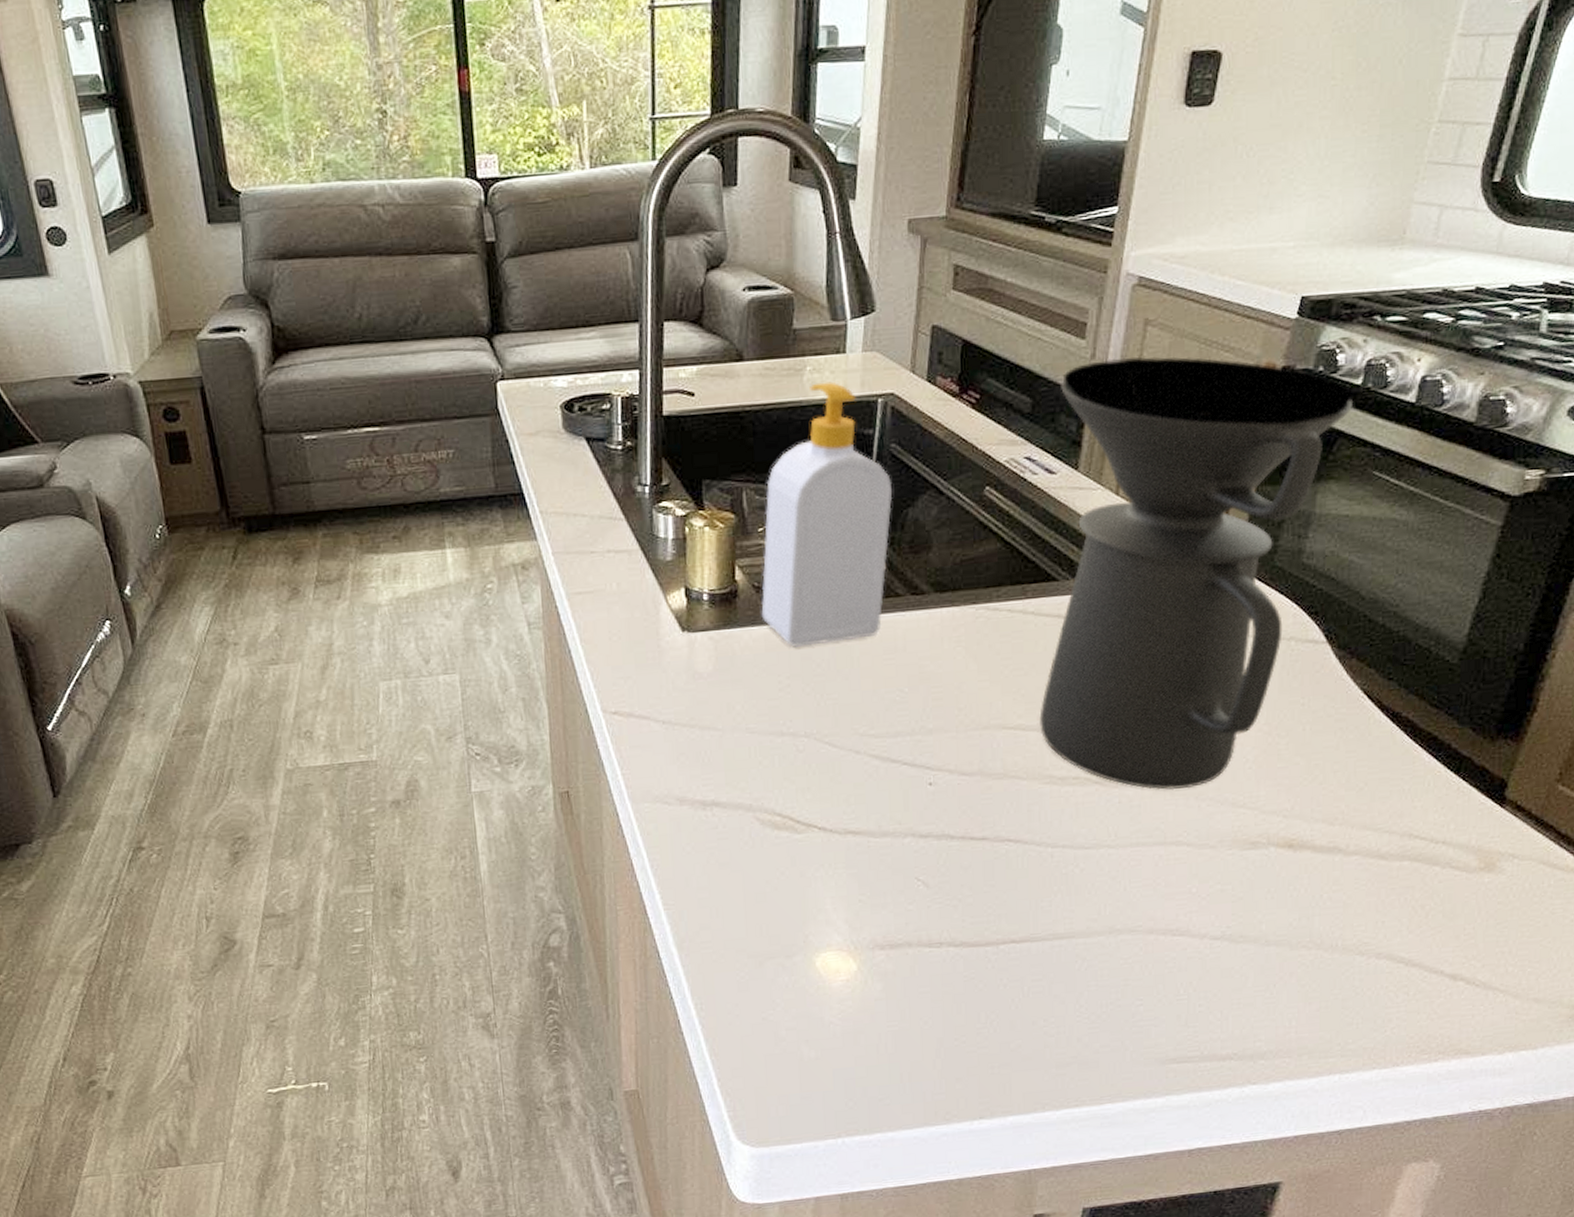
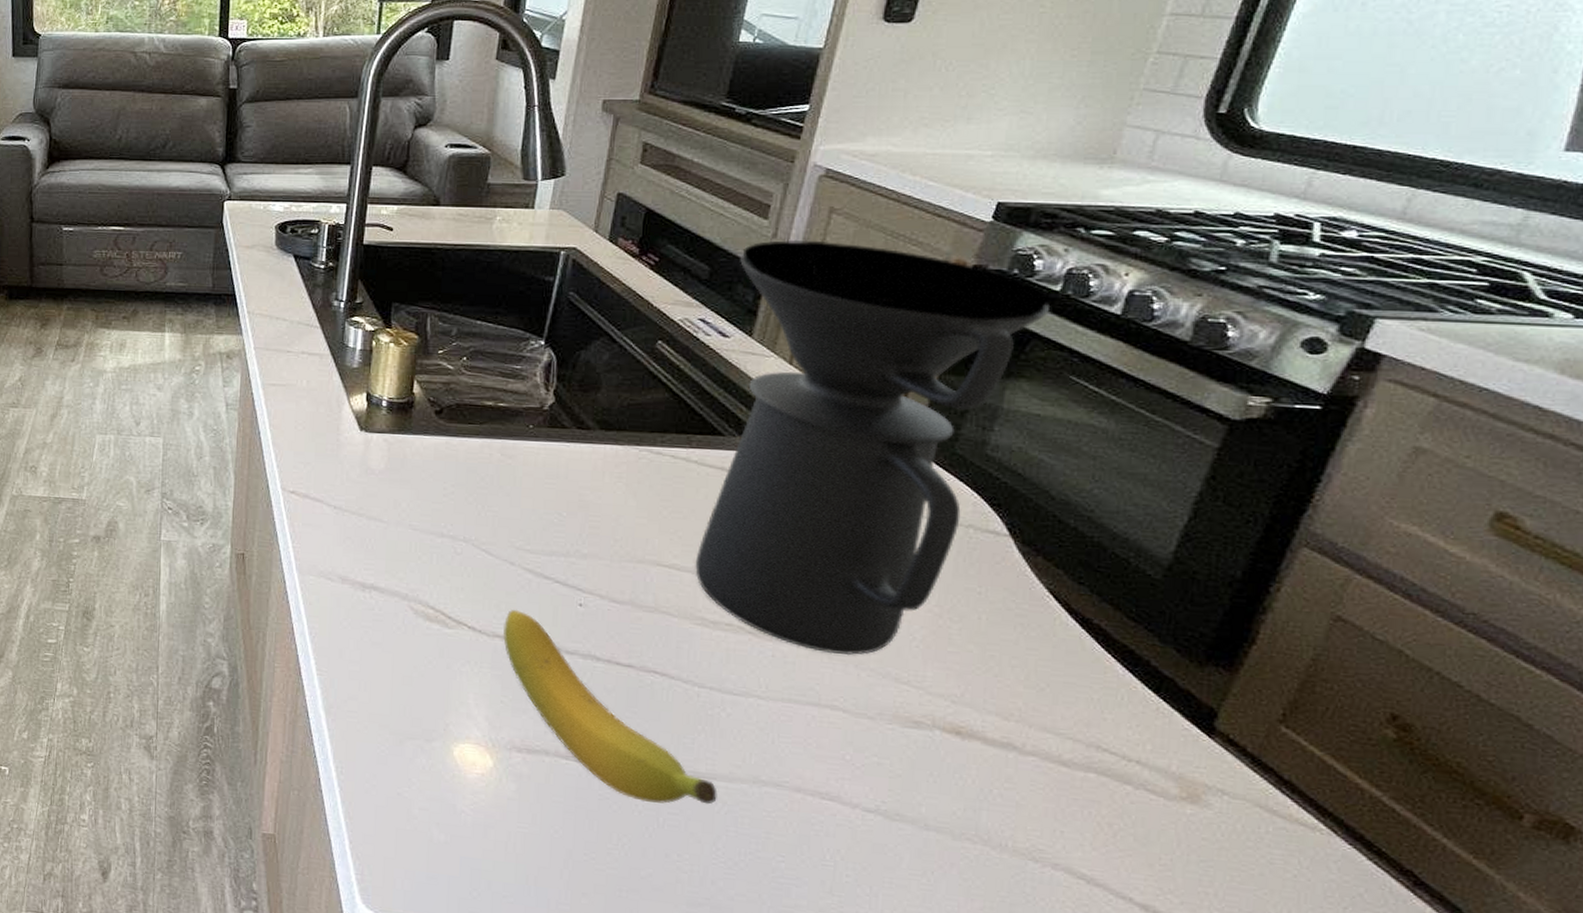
soap bottle: present [761,381,893,647] -> none [433,231,568,461]
banana: none [854,800,1077,974] -> present [502,609,718,804]

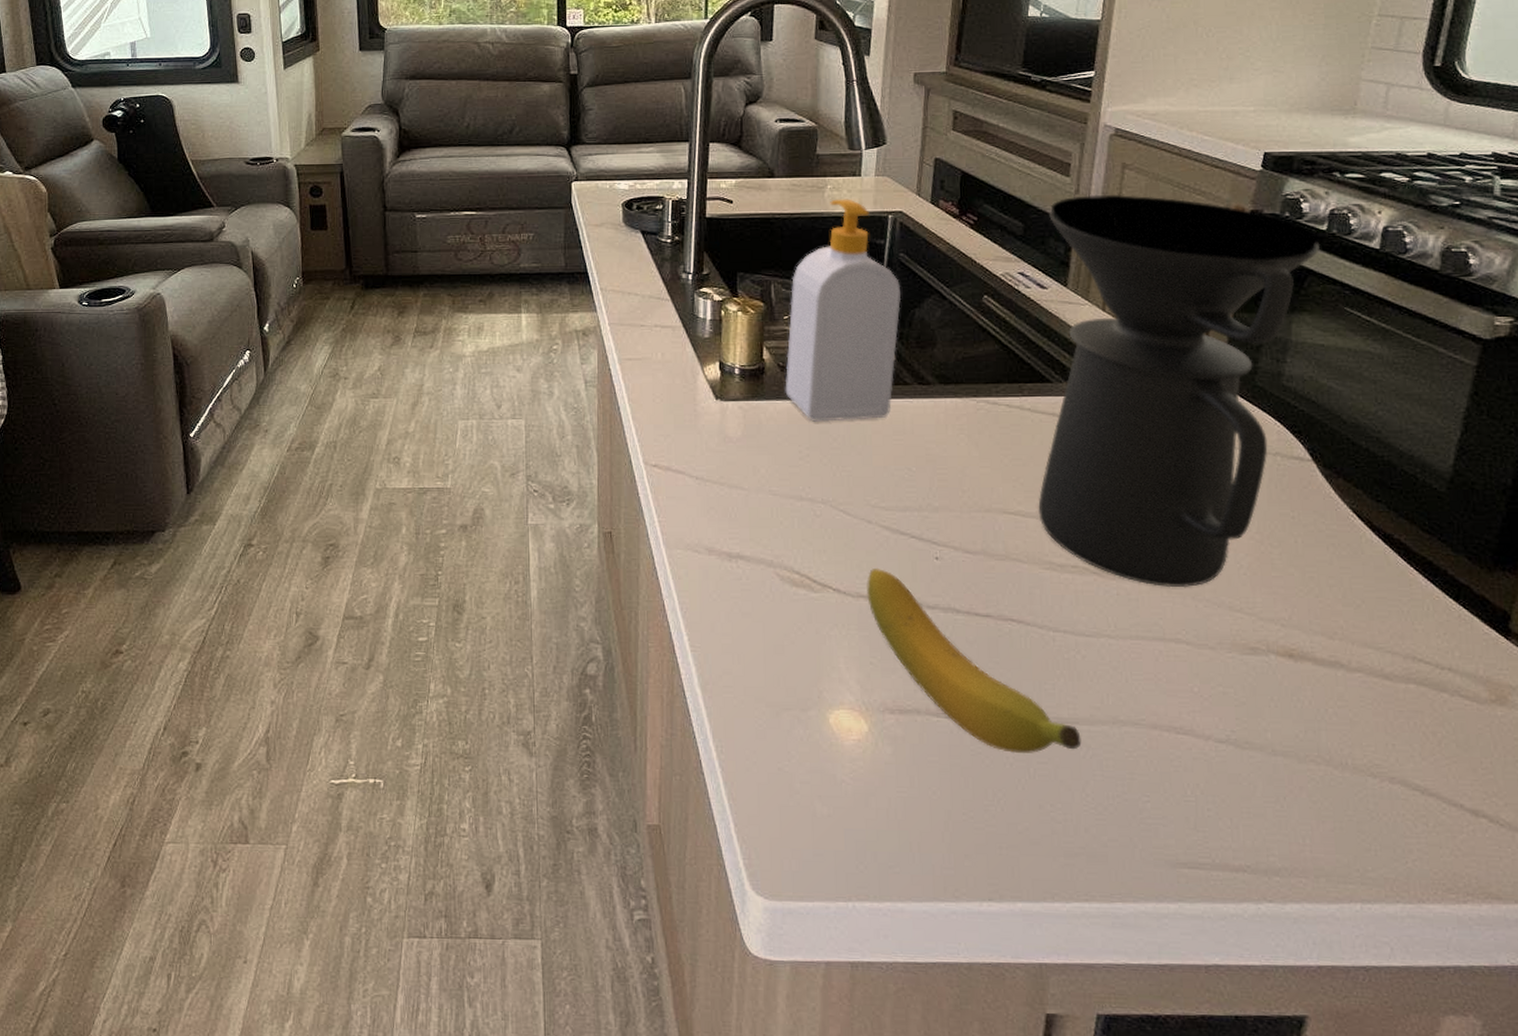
soap bottle: none [433,231,568,461] -> present [785,199,902,422]

